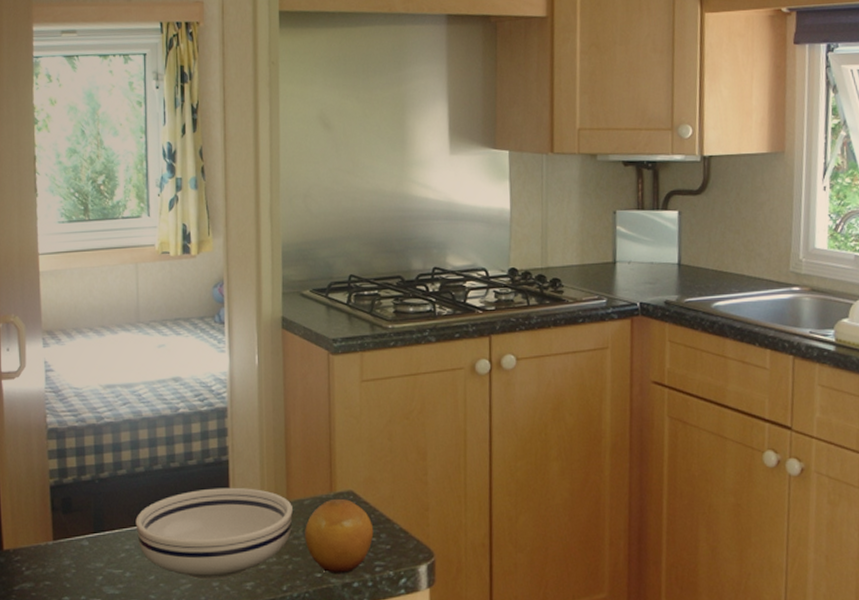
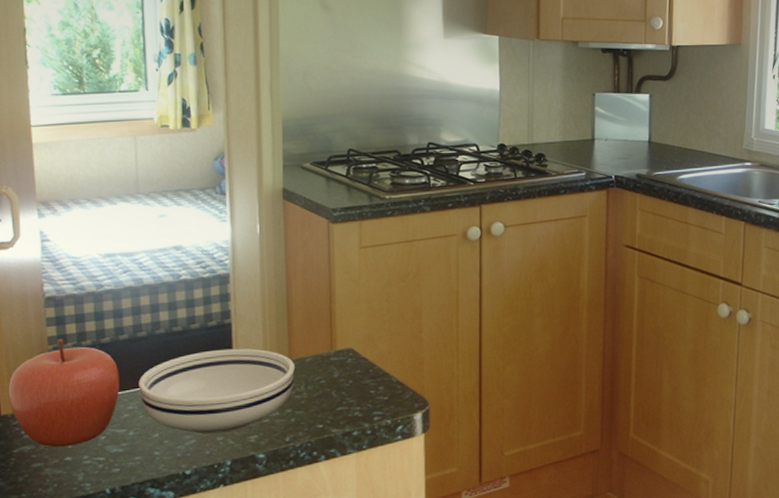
fruit: none [11,472,118,586] -> present [8,338,120,448]
fruit: present [305,498,374,575] -> none [307,356,372,425]

